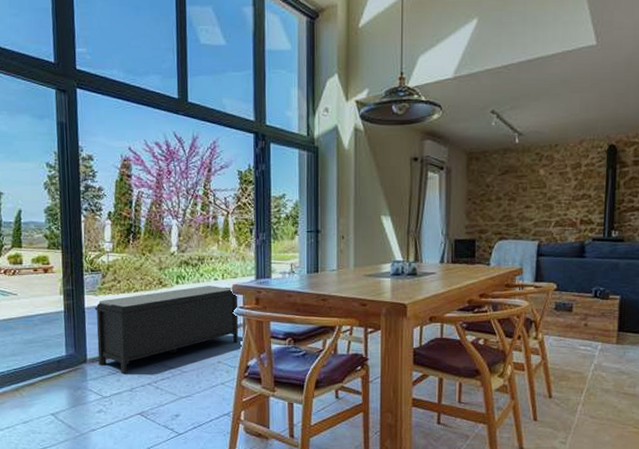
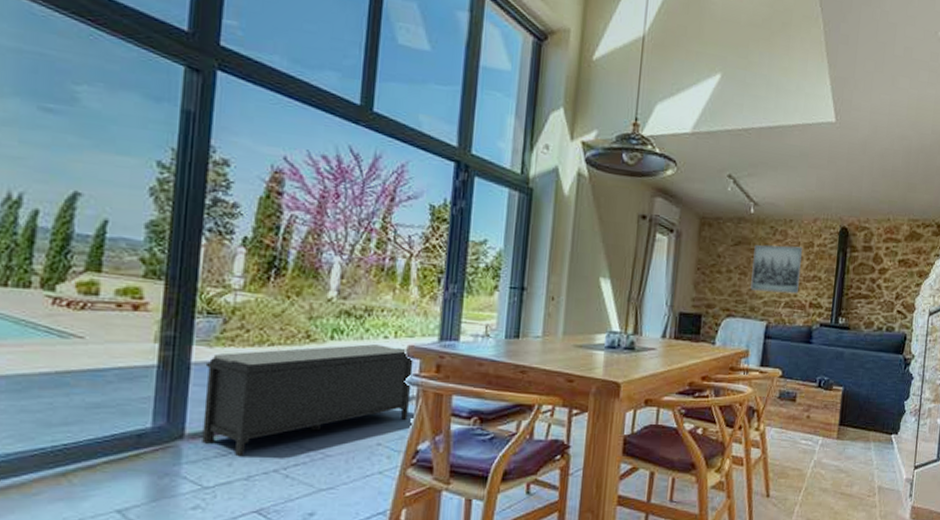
wall art: none [520,169,571,214] -> present [750,244,803,294]

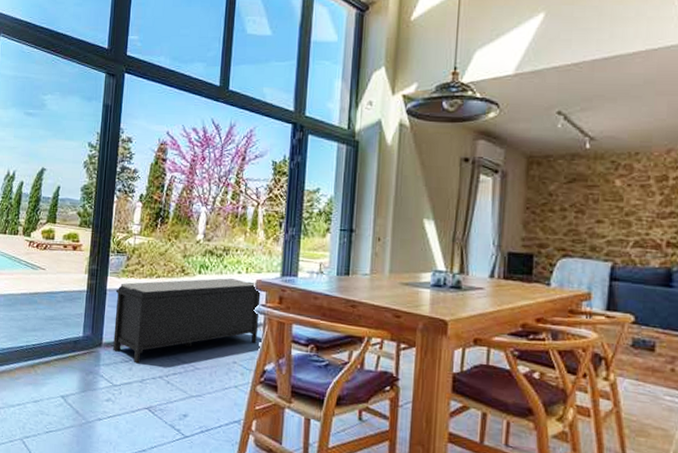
wall art: present [750,244,803,294] -> none [590,180,655,233]

